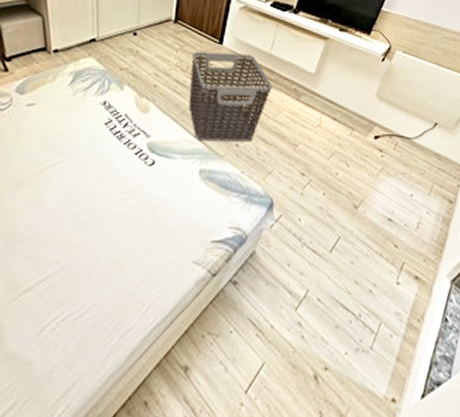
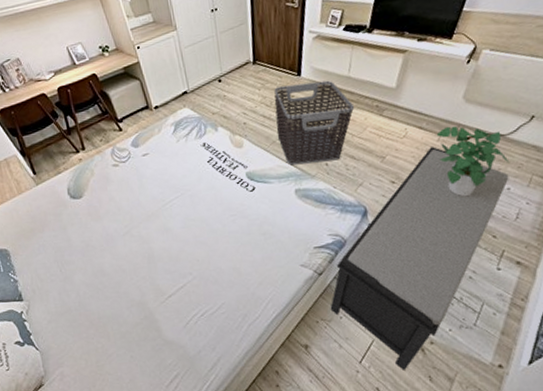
bench: none [220,141,413,404] -> present [330,147,509,370]
potted plant: none [349,121,414,199] -> present [436,125,510,197]

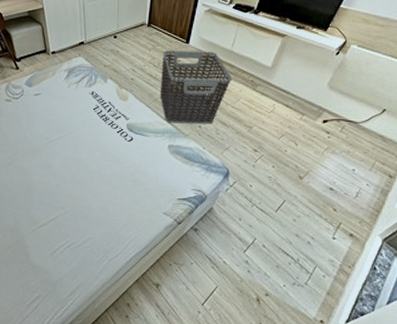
bench: present [330,147,509,370] -> none [183,124,356,316]
potted plant: present [436,125,510,197] -> none [299,108,359,172]

